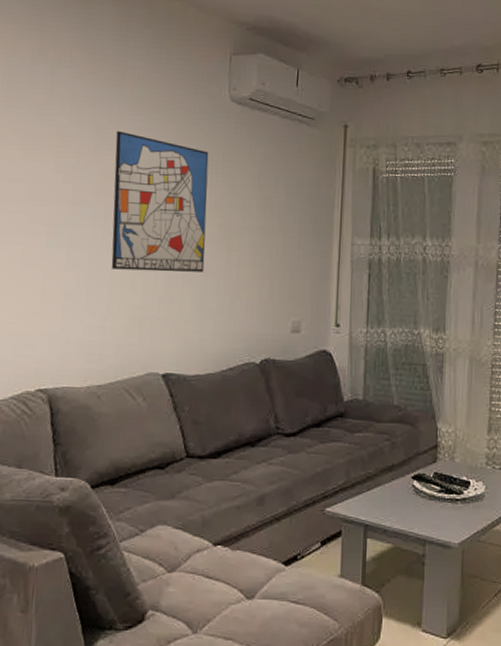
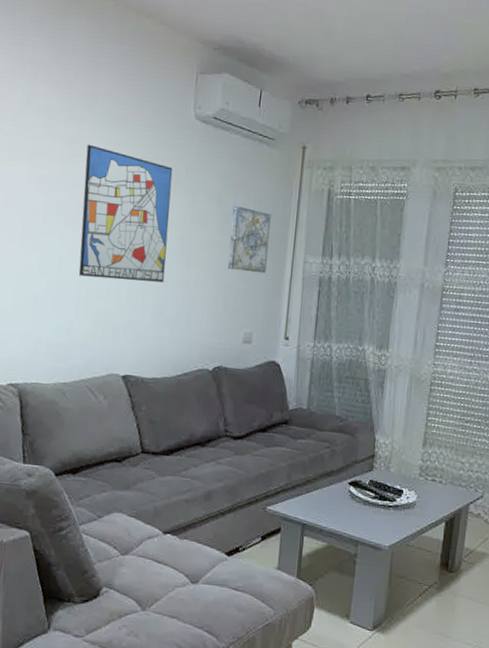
wall art: none [271,188,315,258] -> present [228,205,271,273]

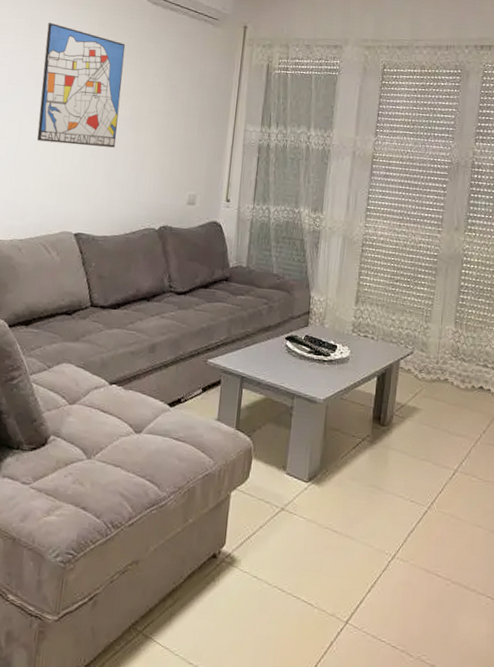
wall art: present [228,205,271,273] -> none [174,78,215,141]

